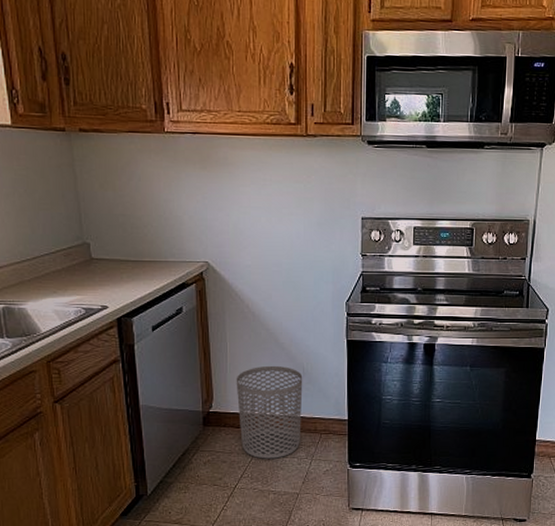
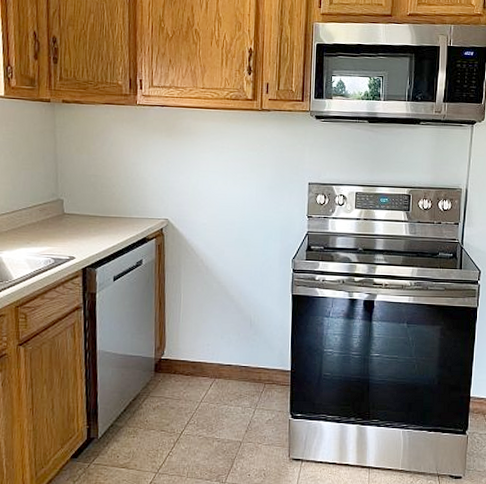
waste bin: present [236,365,303,459] -> none [187,316,250,407]

